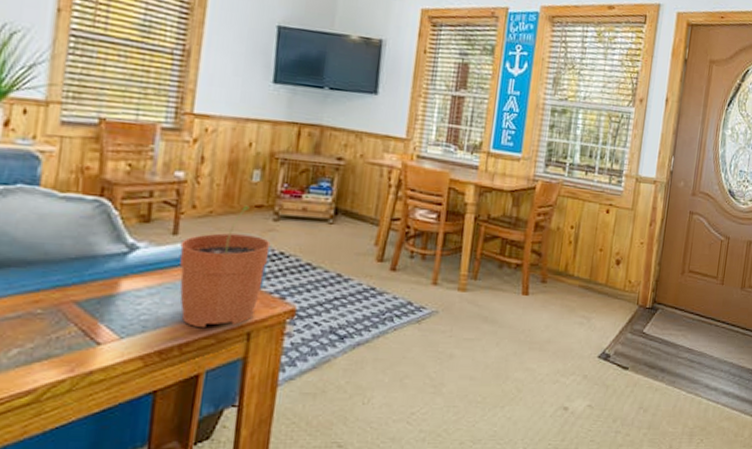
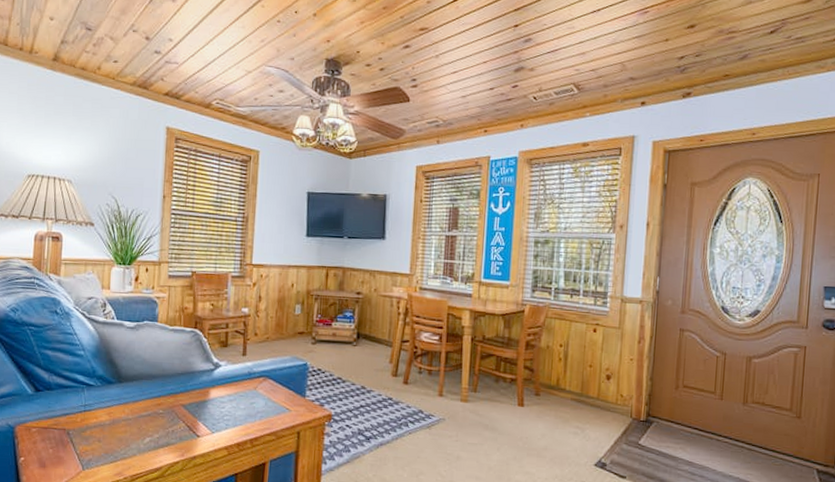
plant pot: present [180,205,271,329] -> none [248,332,311,427]

